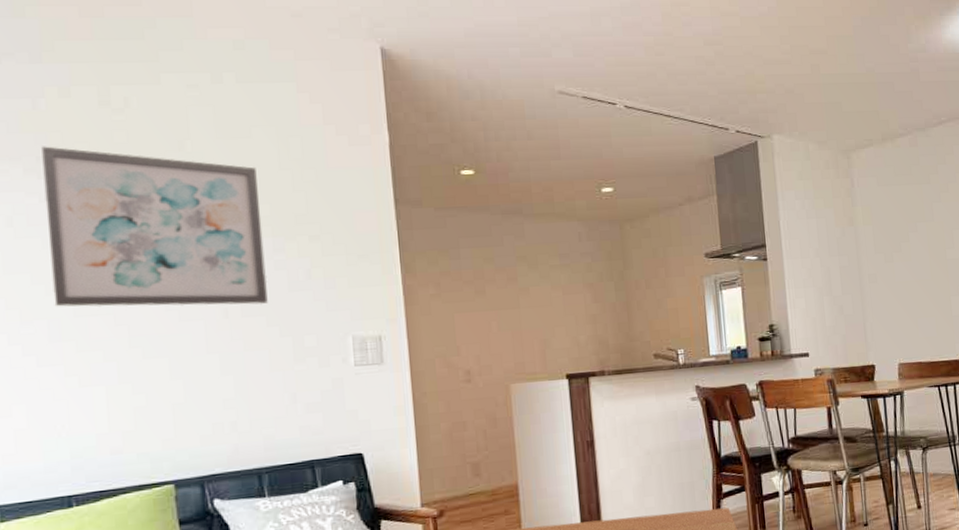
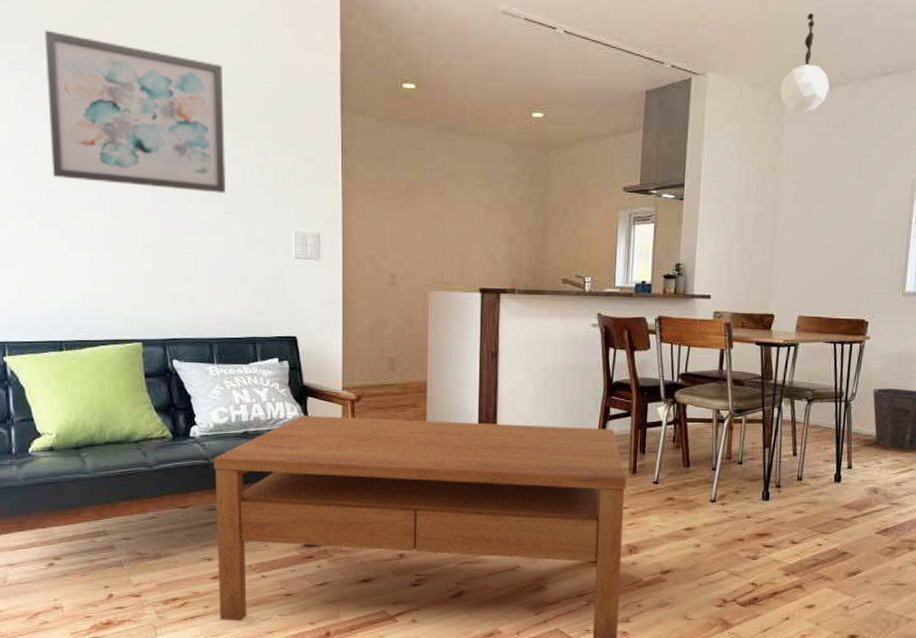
pendant lamp: none [843,73,891,166] -> present [779,13,830,113]

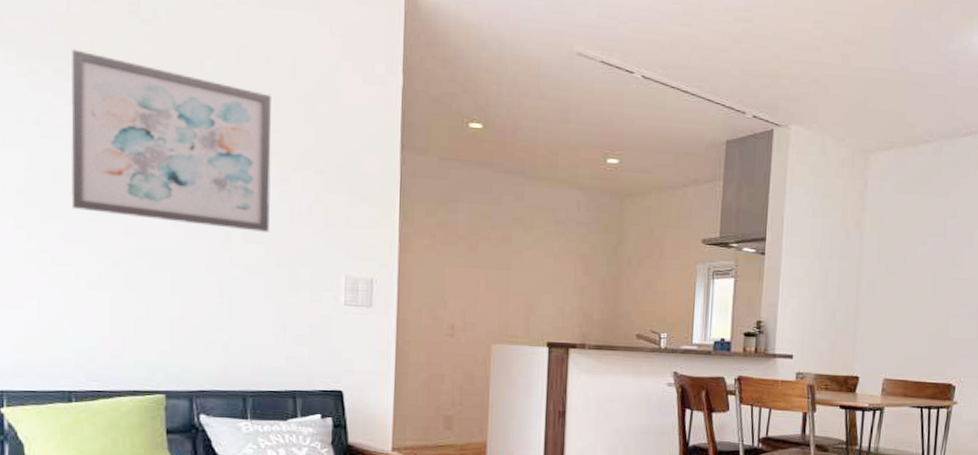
pendant lamp: present [779,13,830,113] -> none [863,69,914,170]

